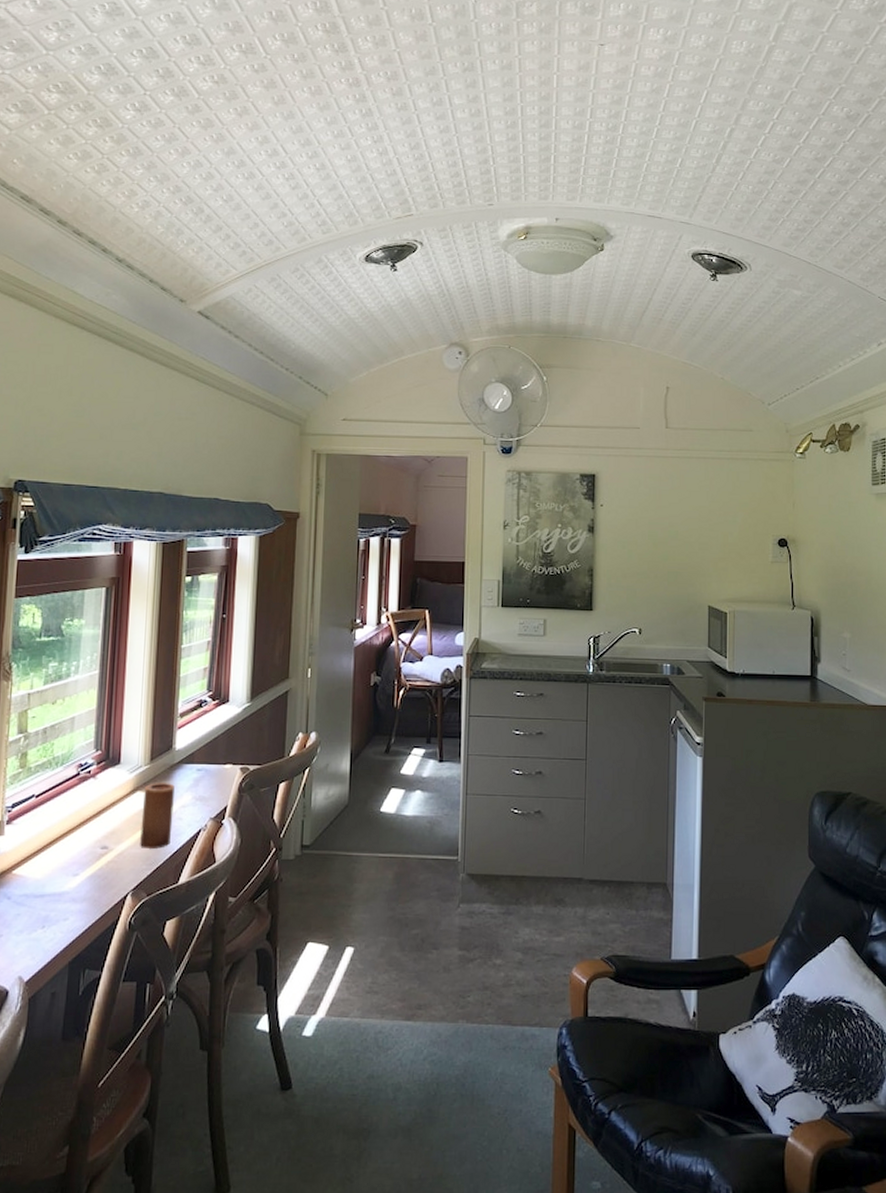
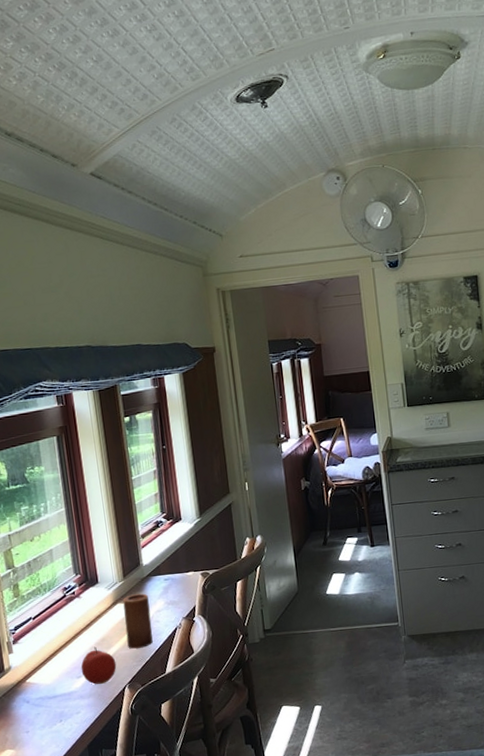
fruit: none [79,840,123,887] -> present [81,646,117,685]

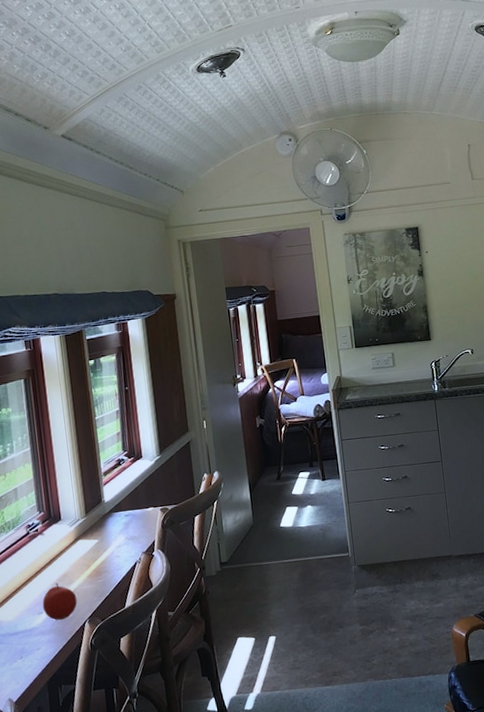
candle: present [123,593,153,649] -> none [84,529,113,584]

